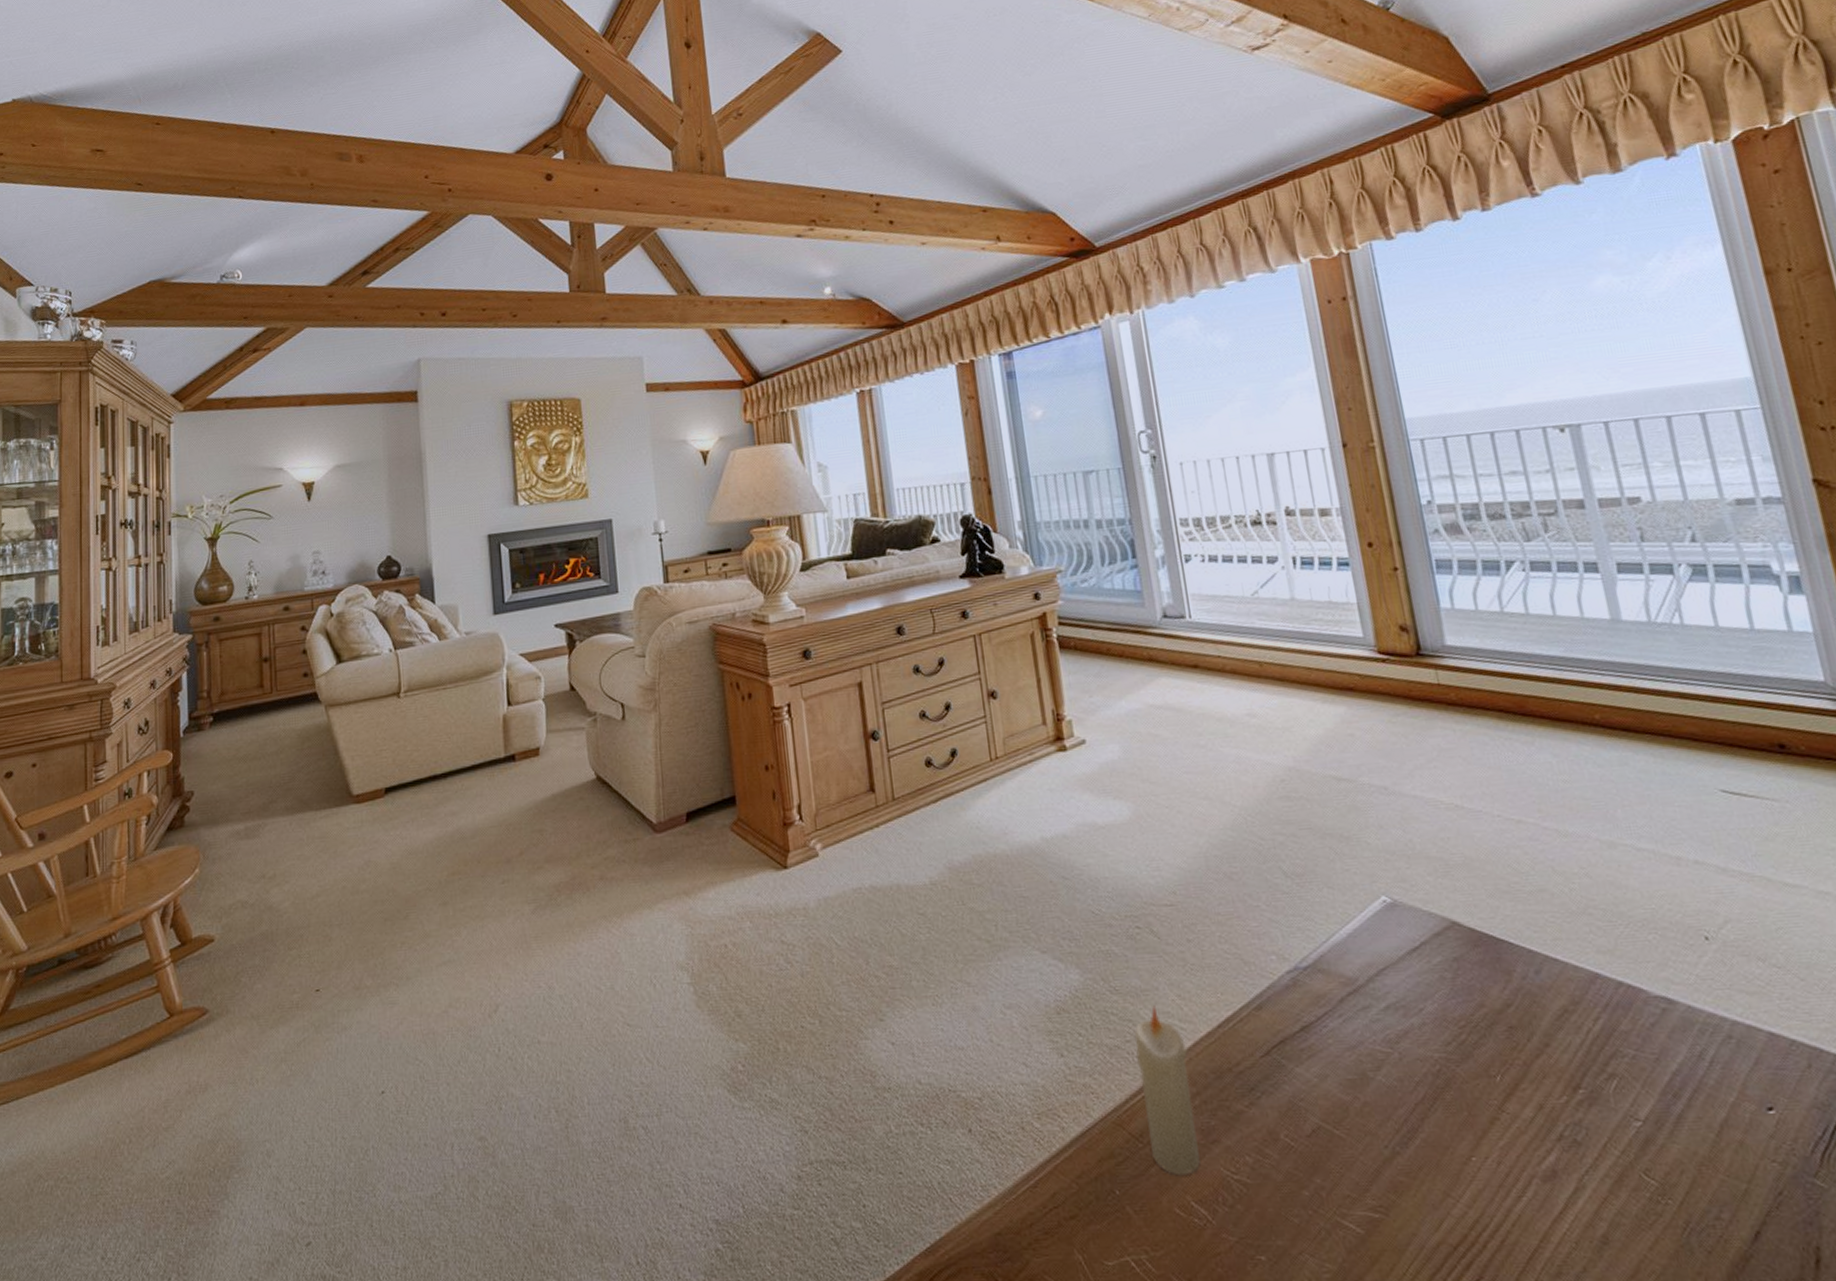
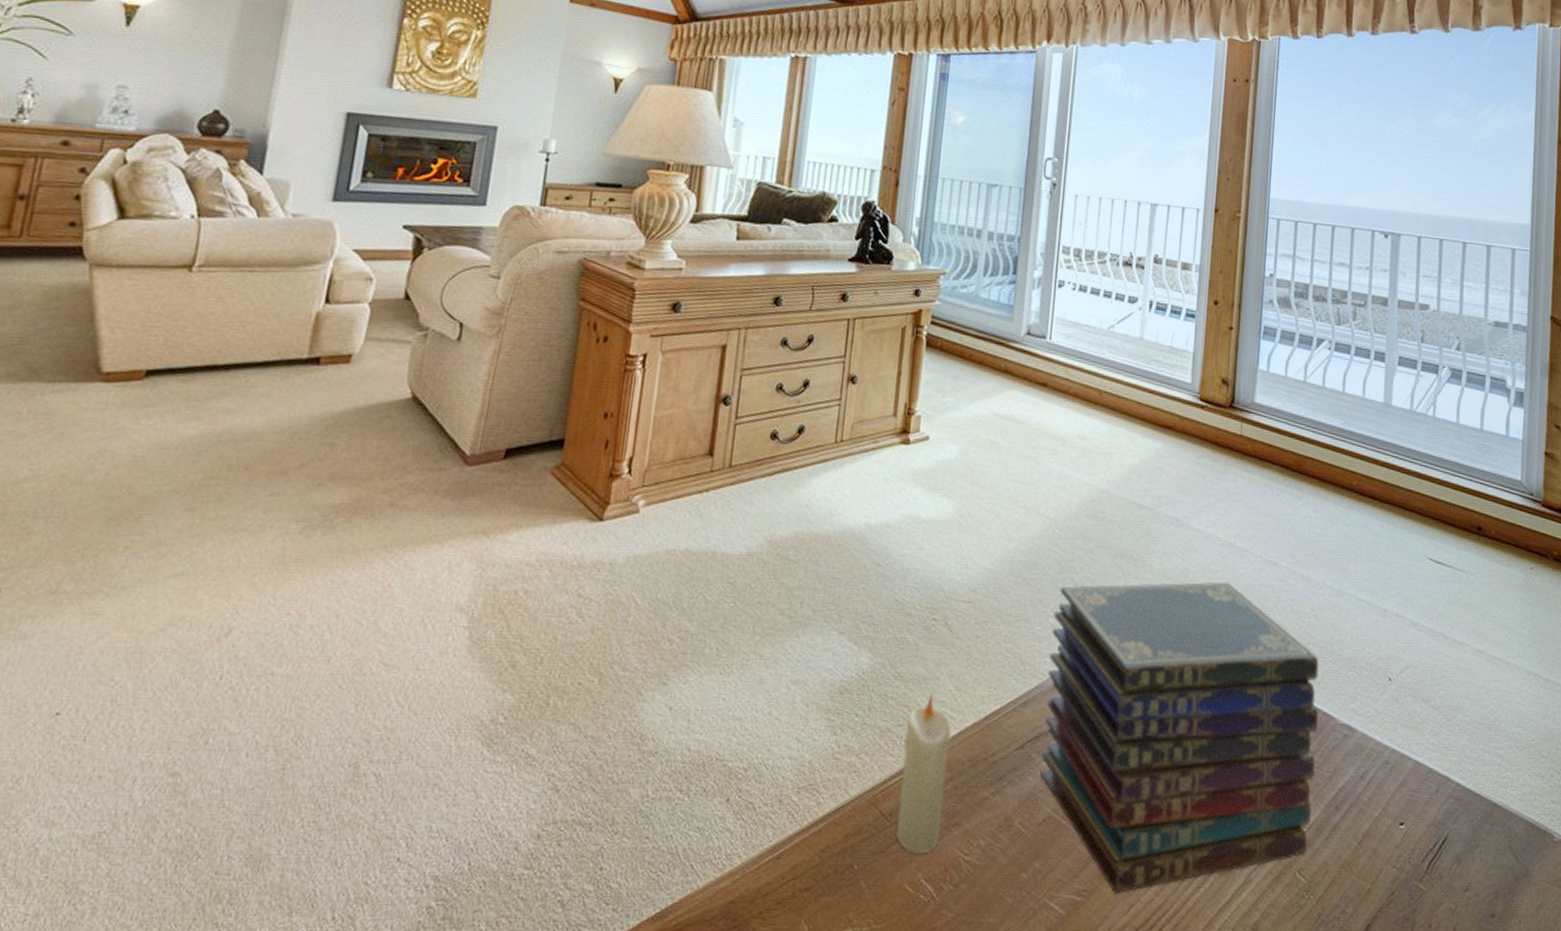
book stack: none [1267,849,1648,1208] -> present [1040,582,1319,893]

